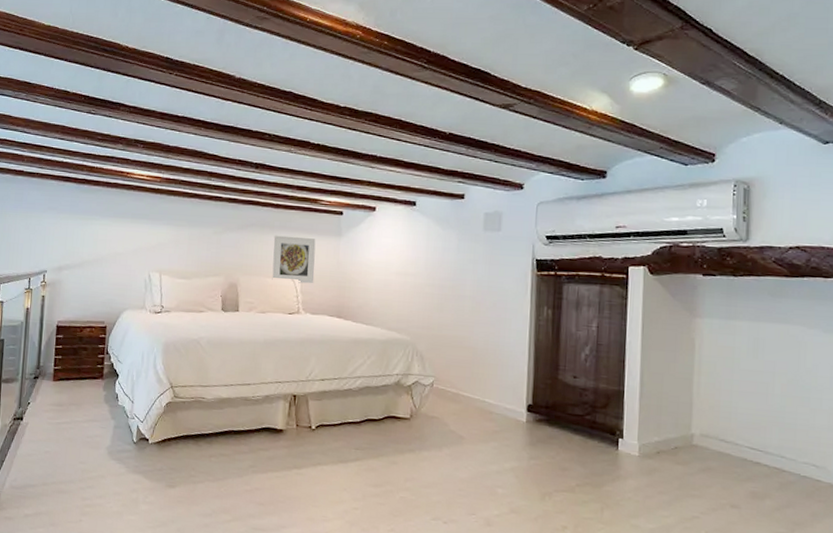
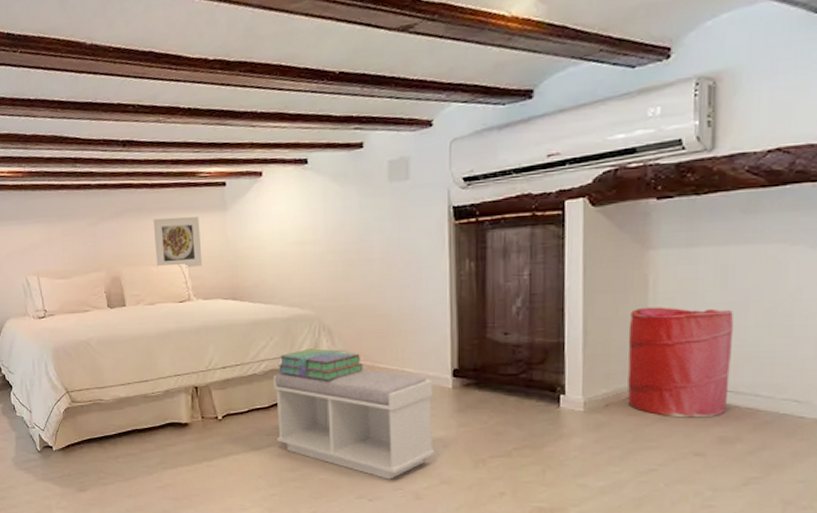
bench: none [364,389,510,504] -> present [272,369,435,479]
stack of books: none [371,370,449,403] -> present [277,348,363,381]
laundry hamper: none [675,367,764,473] -> present [627,307,734,418]

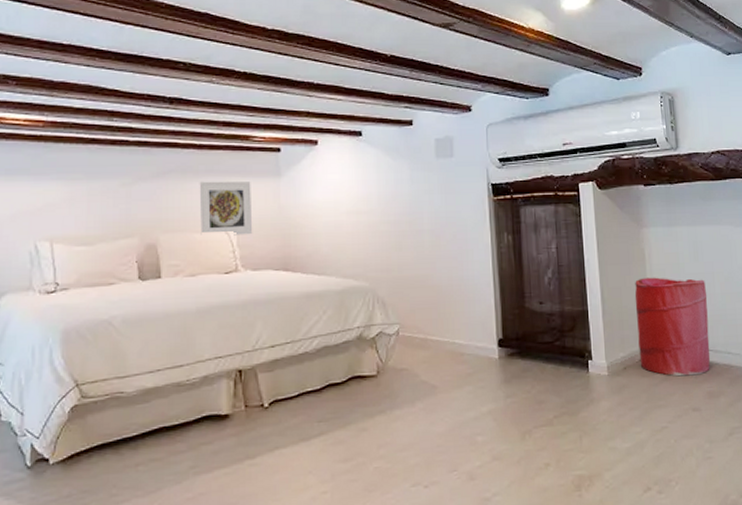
bench: present [272,369,435,479] -> none [325,342,486,461]
stack of books: present [277,348,363,381] -> none [331,322,416,356]

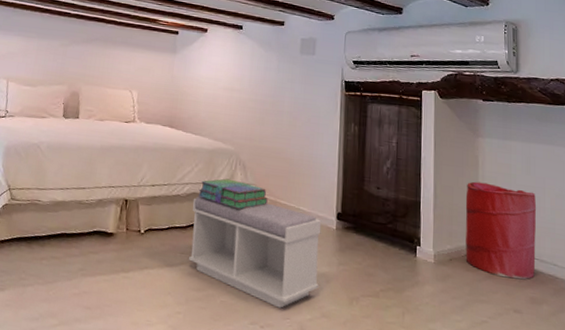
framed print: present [199,181,253,236] -> none [111,49,153,95]
bench: none [325,342,486,461] -> present [189,196,322,308]
stack of books: none [331,322,416,356] -> present [198,178,268,209]

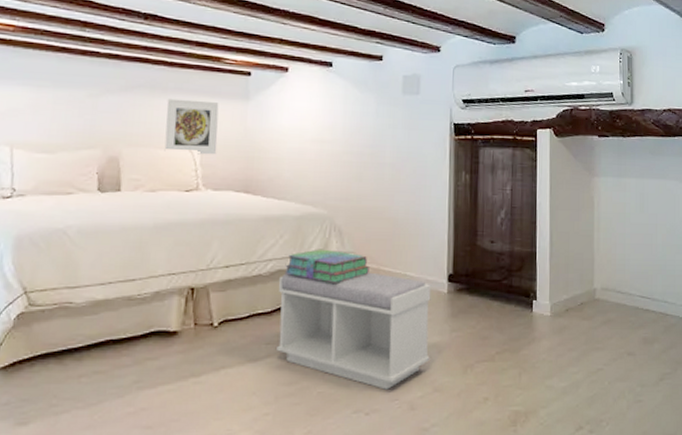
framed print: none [111,49,153,95] -> present [164,98,219,155]
laundry hamper: present [465,181,537,280] -> none [581,224,650,321]

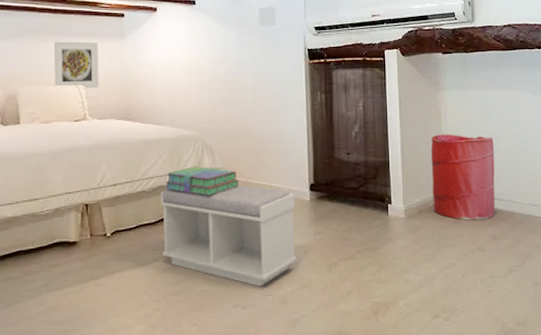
laundry hamper: none [581,224,650,321] -> present [430,134,496,221]

